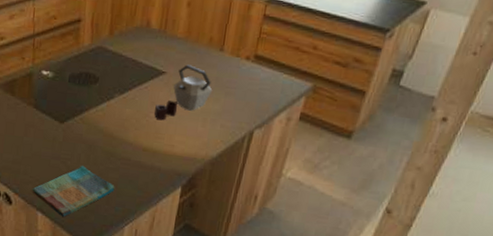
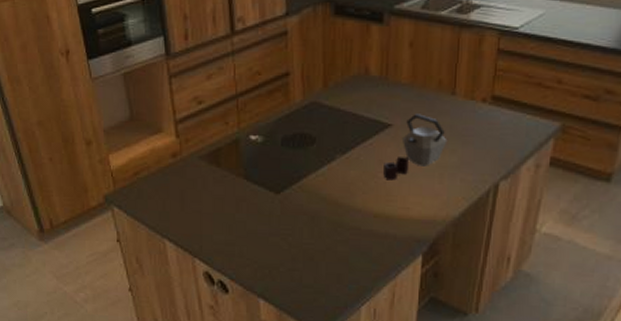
dish towel: present [32,165,115,218] -> none [250,240,346,303]

